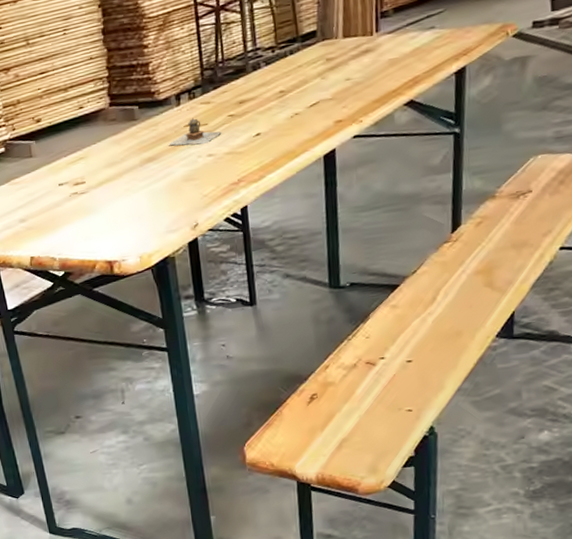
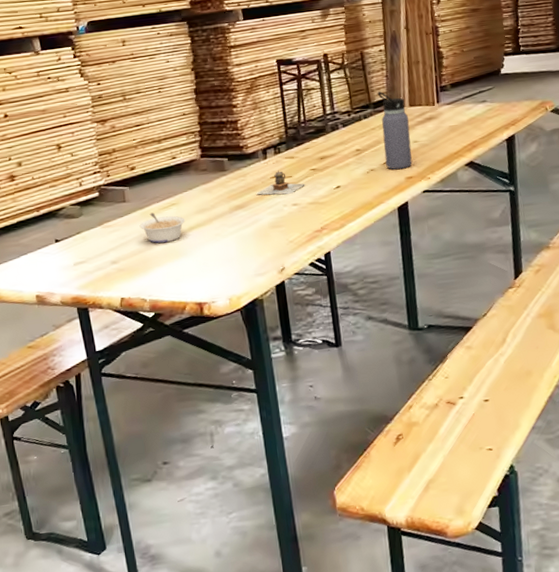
legume: none [47,167,94,200] -> present [139,212,186,244]
water bottle: none [306,21,343,113] -> present [377,91,412,170]

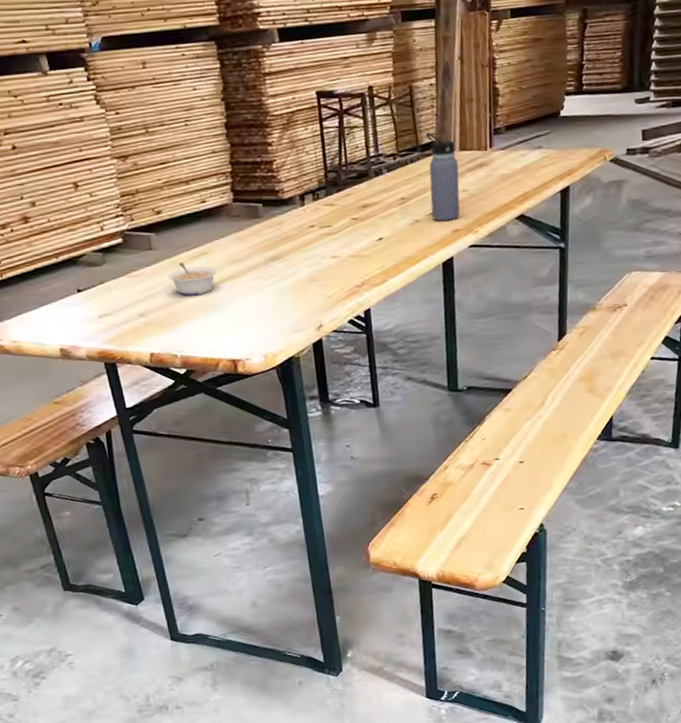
teapot: present [256,170,305,195] -> none [293,218,345,247]

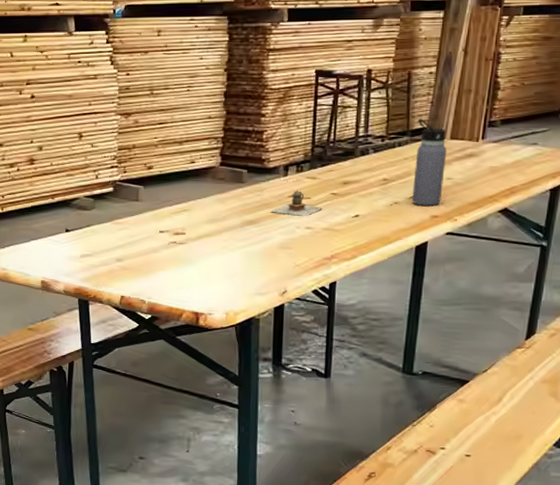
legume: present [167,262,217,296] -> none [148,215,195,248]
teapot: none [293,218,345,247] -> present [270,189,323,217]

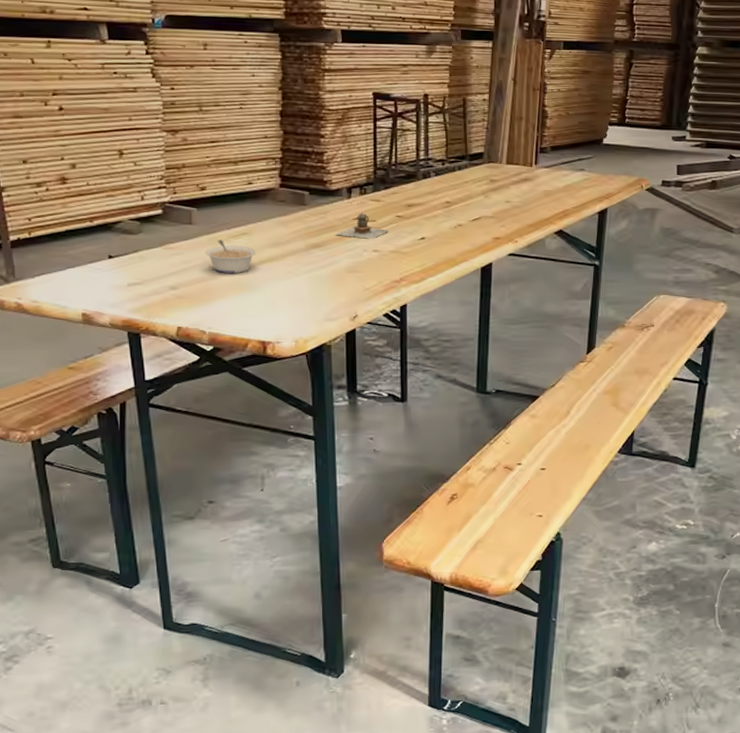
legume: none [148,215,195,248] -> present [205,239,256,274]
water bottle: present [412,118,448,207] -> none [474,143,505,229]

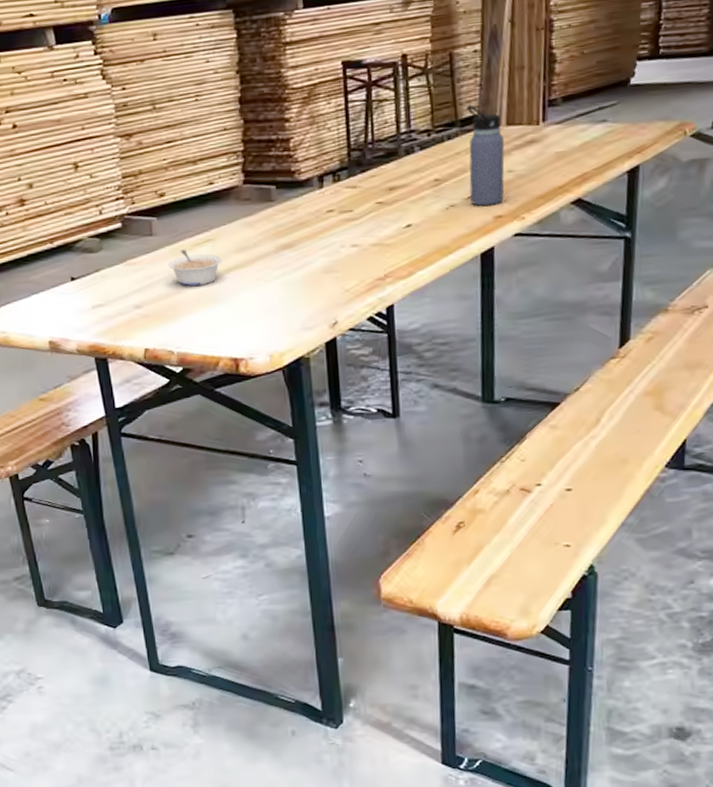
teapot: present [336,212,389,240] -> none [308,202,368,234]
water bottle: none [474,143,505,229] -> present [466,104,505,207]

